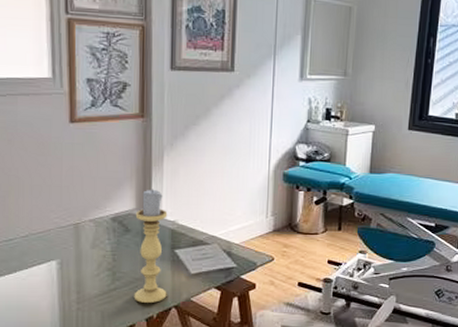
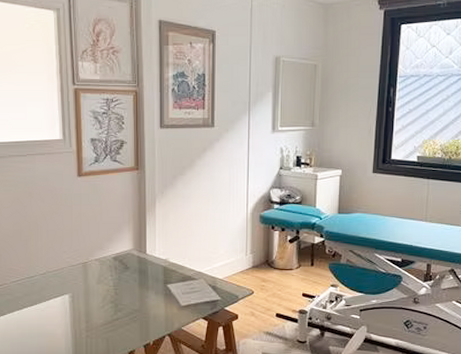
candle holder: present [134,189,168,304] -> none [133,231,161,332]

